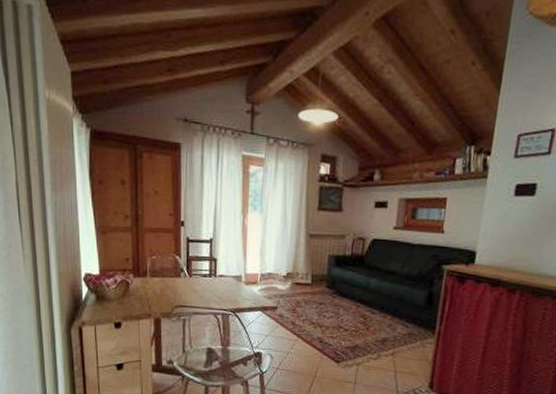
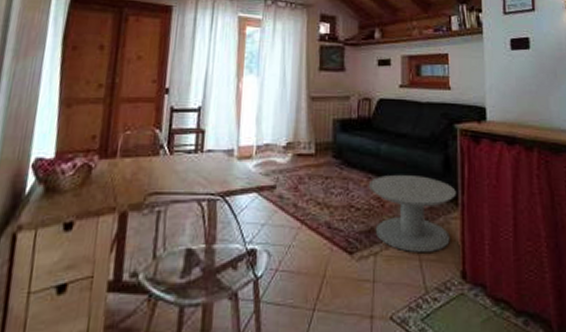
side table: none [356,304,435,367] -> present [368,174,456,252]

